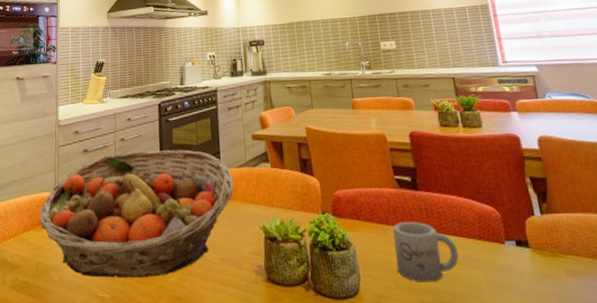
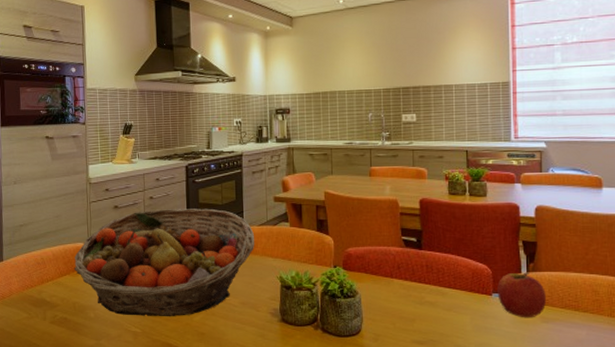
mug: present [392,221,459,282] -> none [395,275,450,325]
apple: none [509,214,570,271] -> present [497,272,546,318]

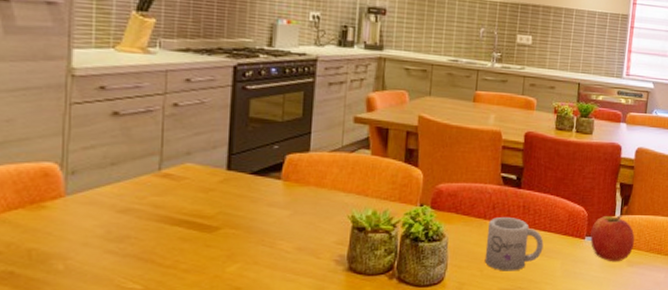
fruit basket: present [74,208,255,317] -> none [33,121,324,268]
mug: none [395,275,450,325] -> present [484,216,544,271]

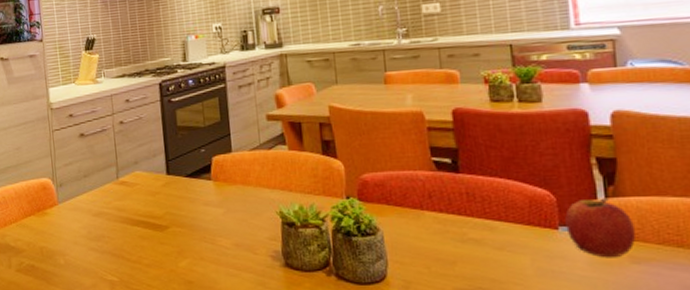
mug: present [484,216,544,271] -> none [426,205,503,269]

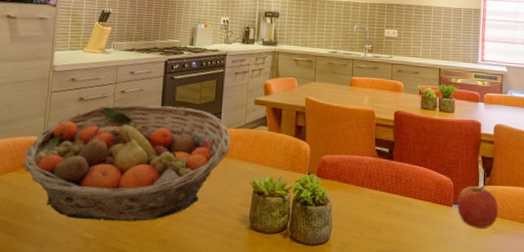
fruit basket: none [39,132,247,263] -> present [22,104,231,222]

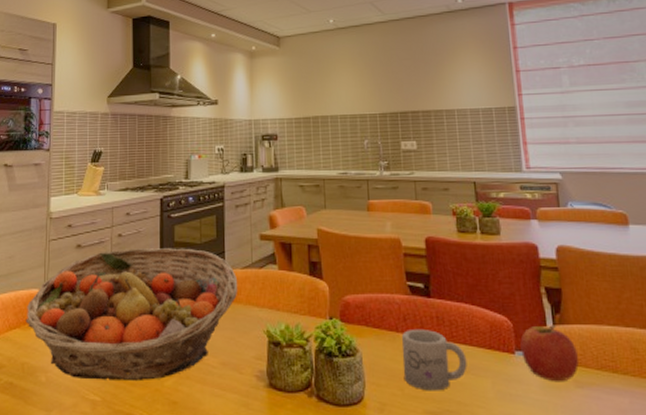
mug: none [363,185,415,234] -> present [401,328,467,391]

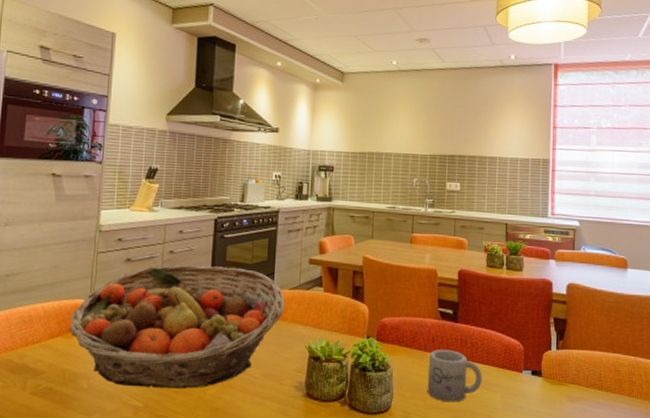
apple: present [520,325,579,382] -> none [528,349,573,397]

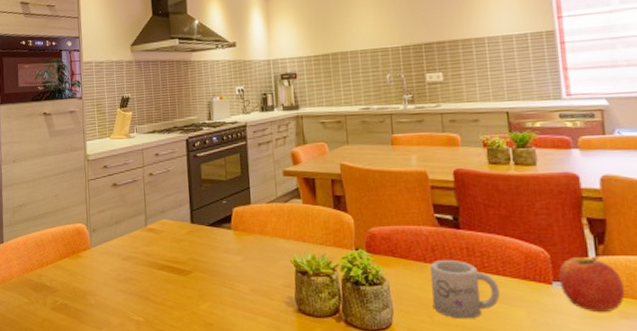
fruit basket: present [69,265,285,390] -> none [73,185,265,305]
apple: none [528,349,573,397] -> present [558,256,625,313]

